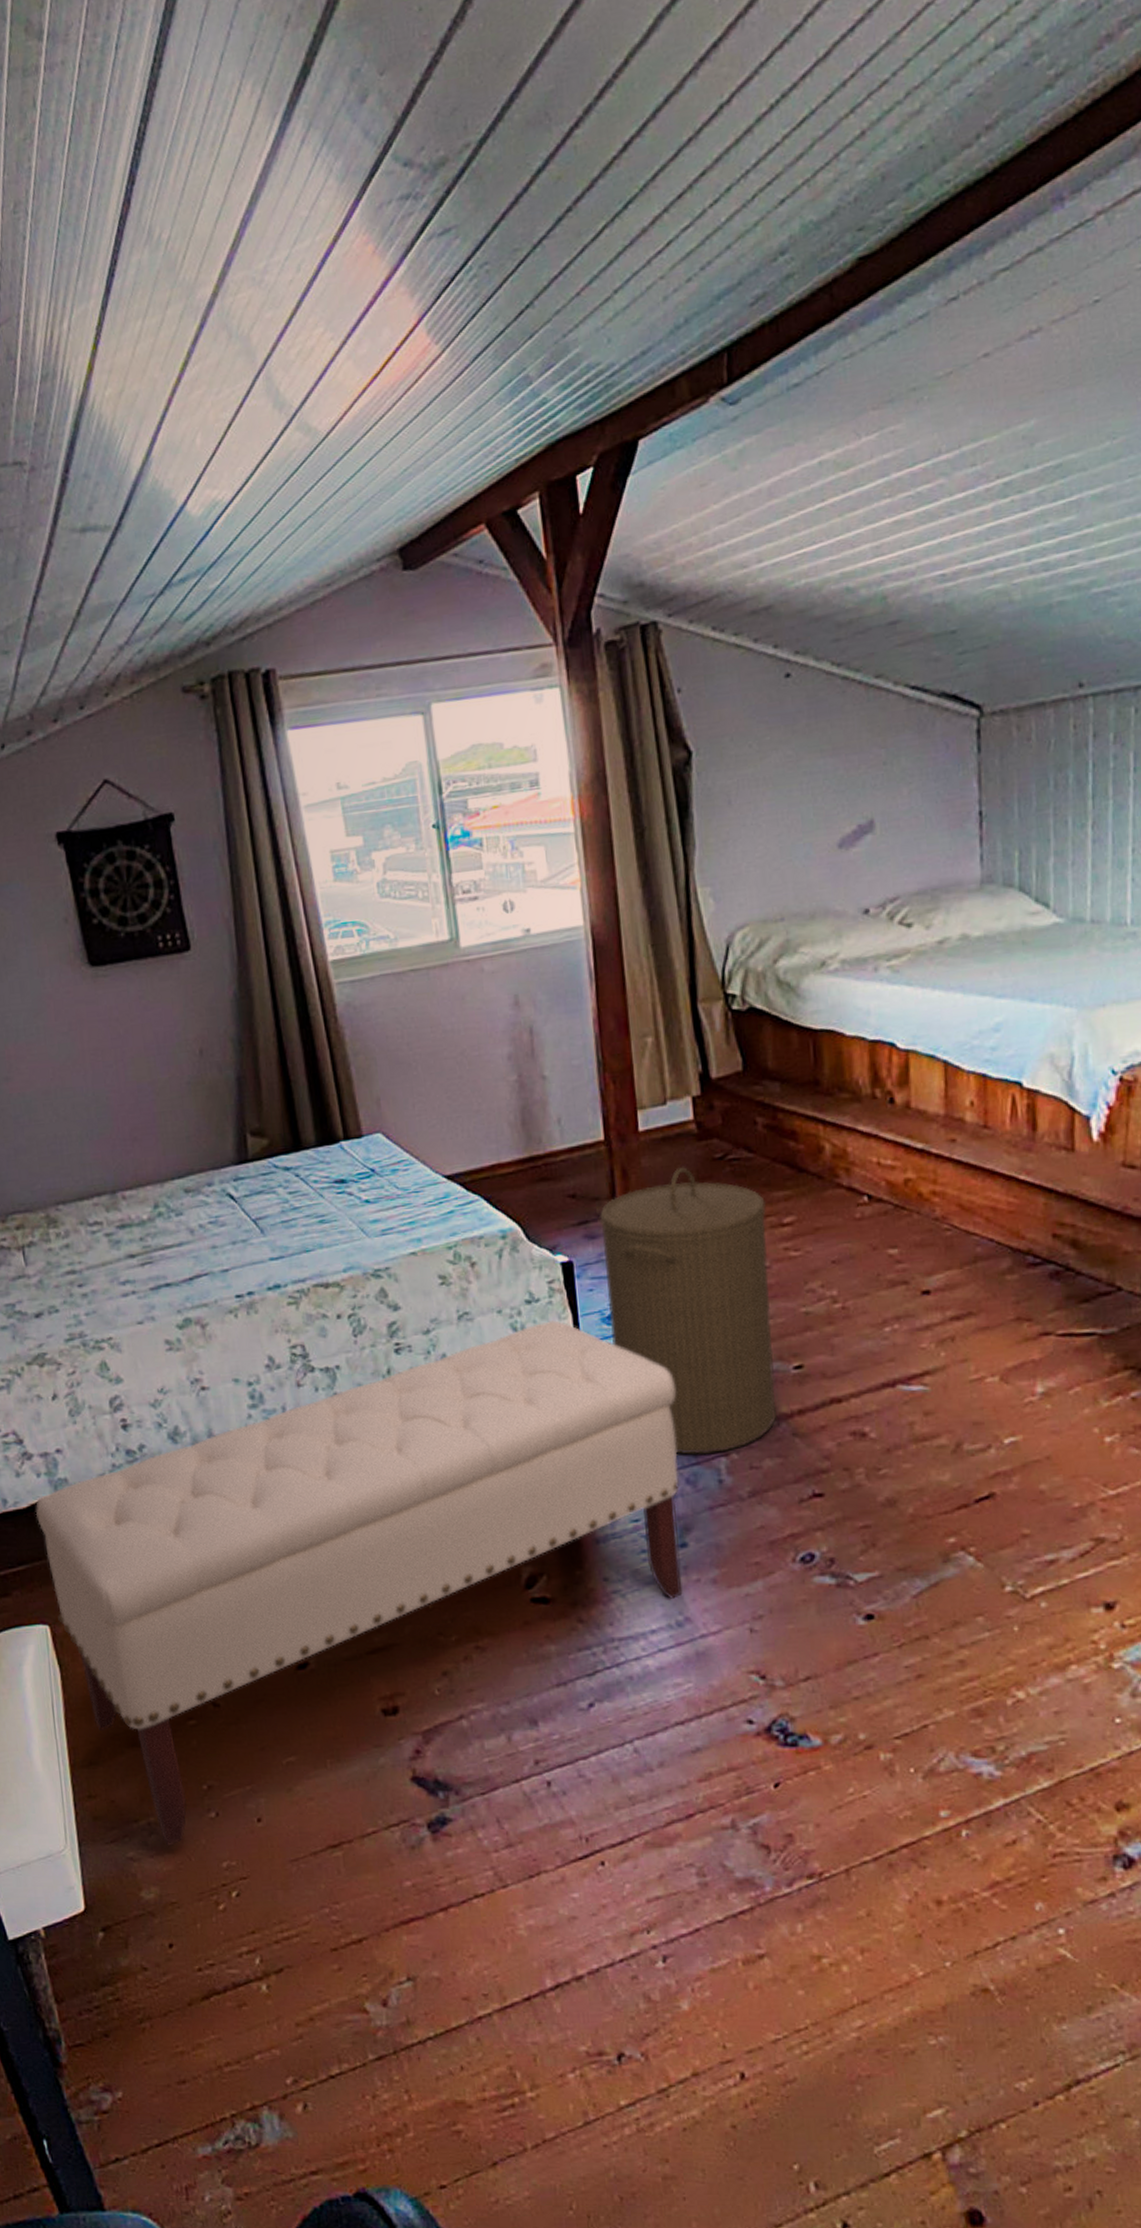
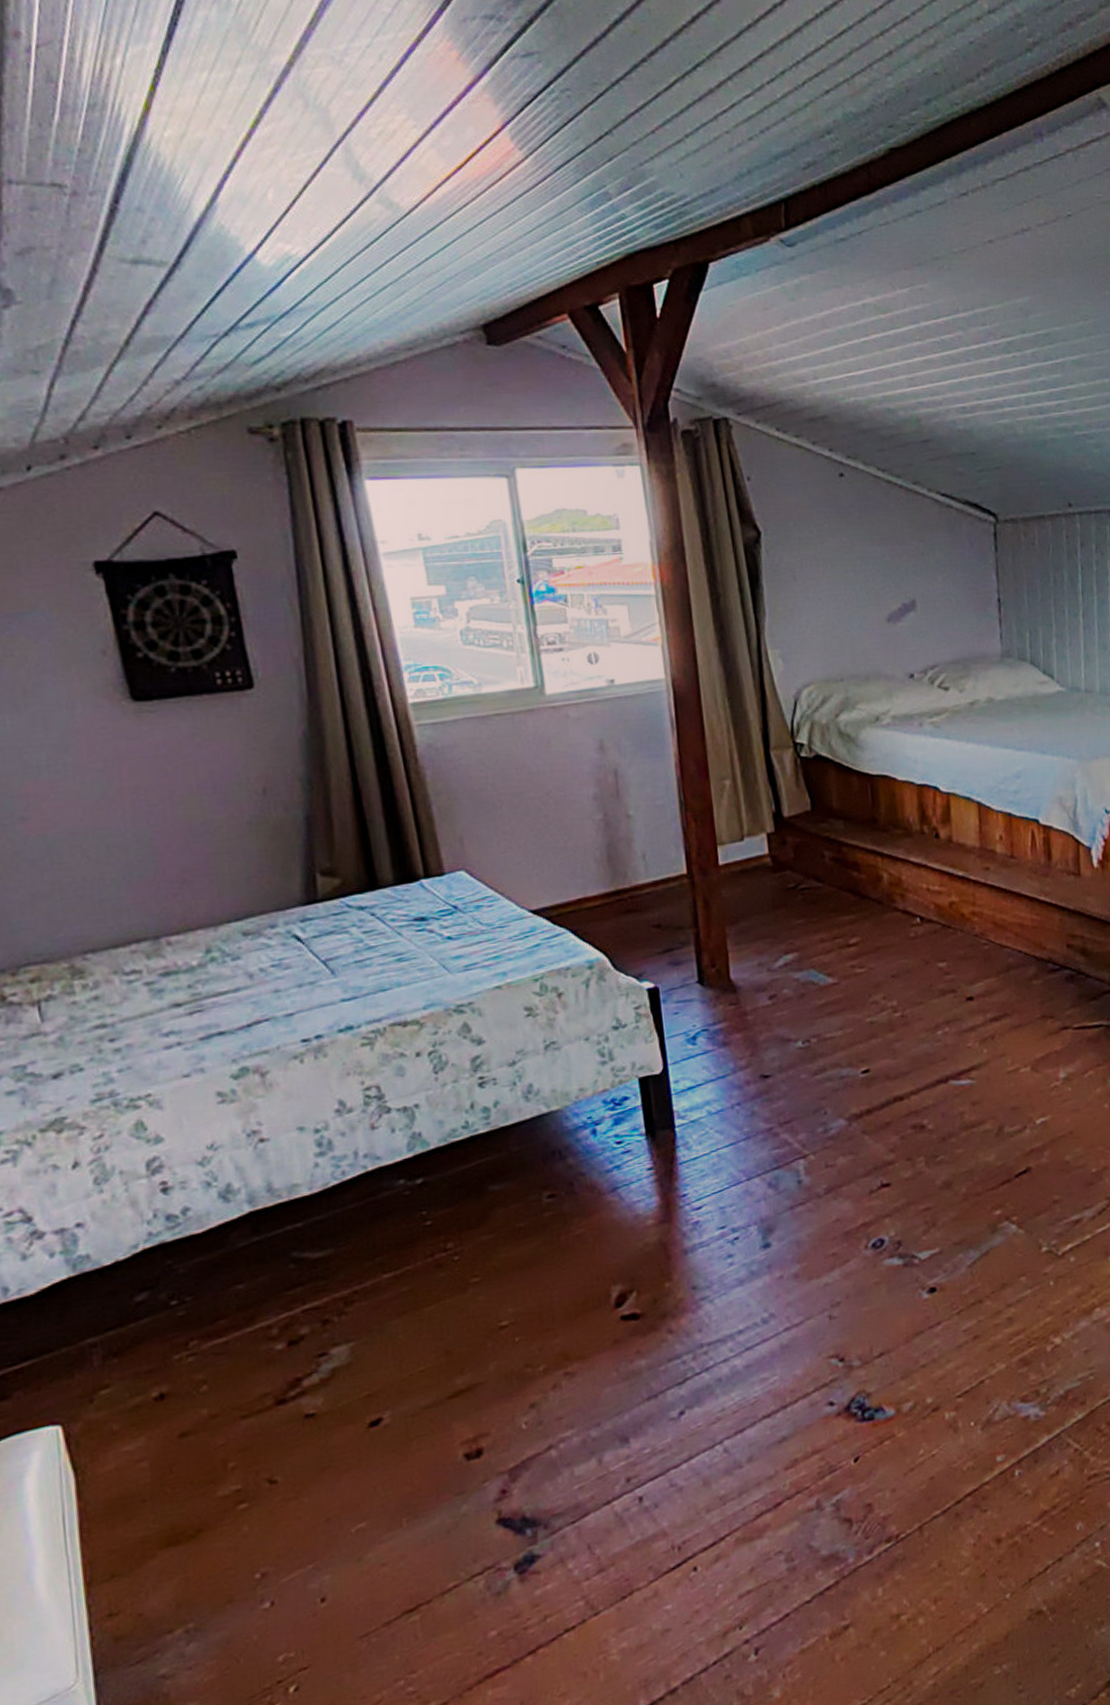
bench: present [35,1320,683,1846] -> none [46,1044,767,1652]
laundry hamper: present [599,1166,778,1455] -> none [683,895,849,1160]

